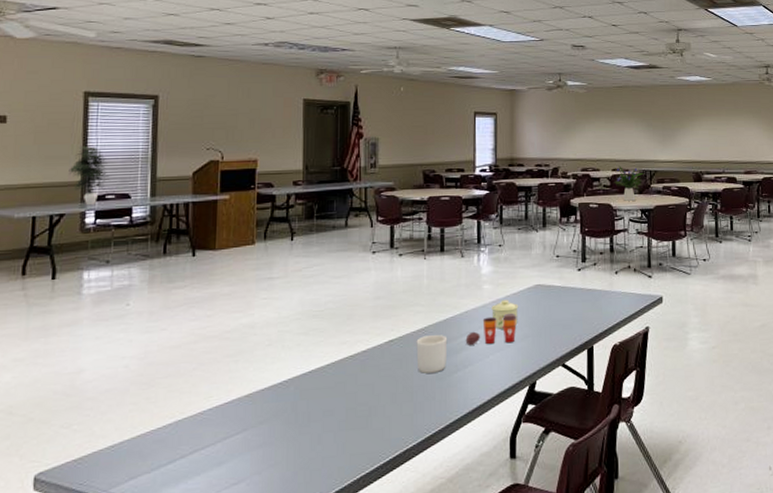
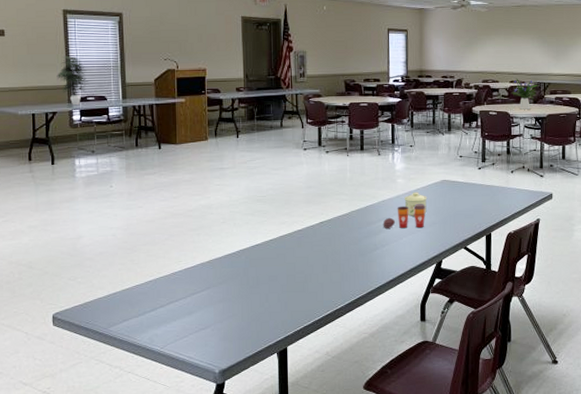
mug: present [416,334,448,373] -> none [342,218,368,250]

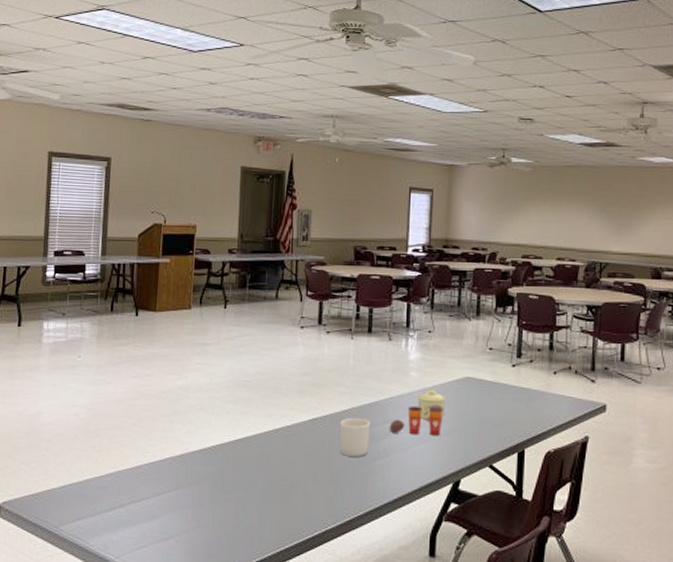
plant: present [56,56,89,106] -> none [34,204,68,260]
mug: none [342,218,368,250] -> present [339,417,371,457]
flower arrangement: present [511,78,539,110] -> none [557,255,593,295]

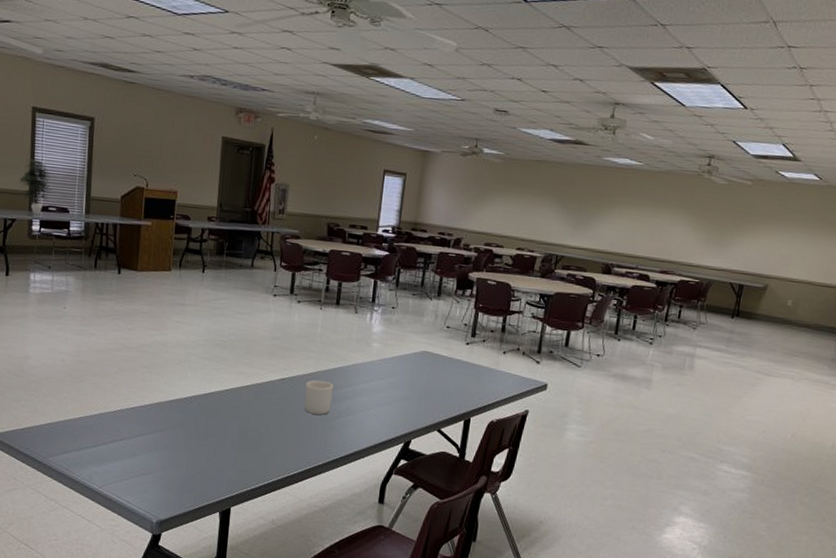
plant: none [34,204,68,260] -> present [19,159,52,215]
beverage cup: present [389,404,443,436] -> none [350,373,401,401]
sugar bowl: present [417,389,446,420] -> none [377,360,404,387]

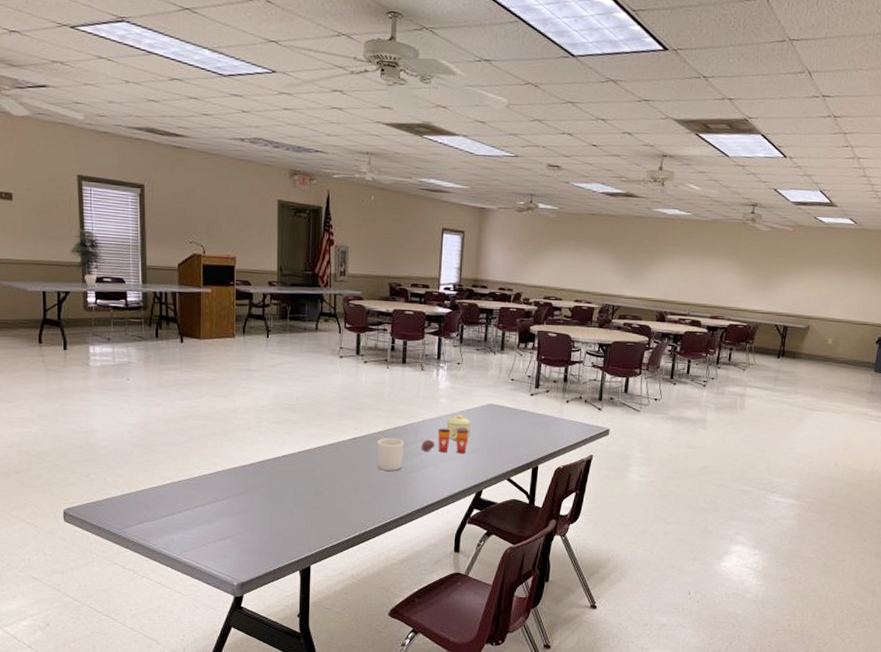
beverage cup: none [350,373,401,401] -> present [421,426,469,454]
sugar bowl: none [377,360,404,387] -> present [446,414,472,441]

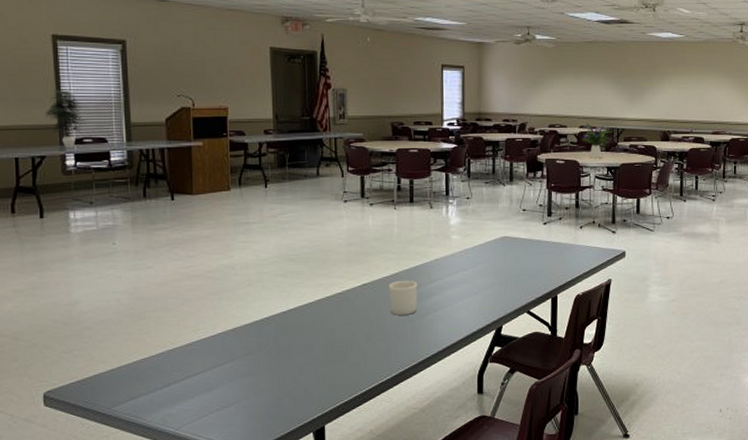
beverage cup: present [421,426,469,454] -> none [435,262,484,291]
sugar bowl: present [446,414,472,441] -> none [460,250,486,277]
flower arrangement: none [574,297,607,334] -> present [580,123,611,158]

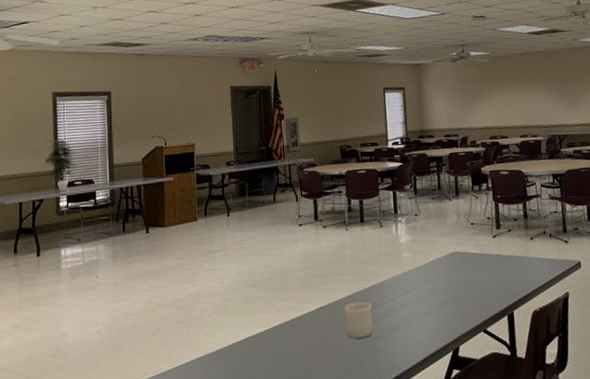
flower arrangement: present [580,123,611,158] -> none [522,132,553,167]

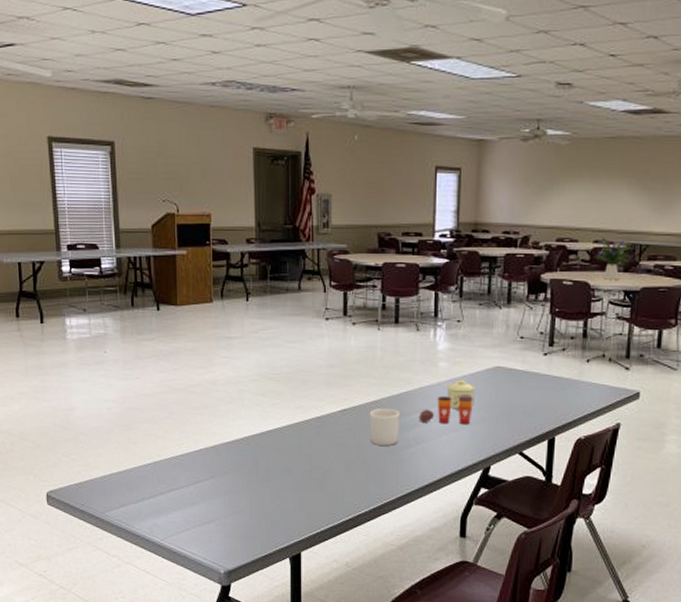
plant: present [44,139,77,191] -> none [43,194,79,254]
beverage cup: none [389,280,437,312] -> present [418,393,473,425]
sugar bowl: none [412,267,438,296] -> present [447,379,476,410]
flower arrangement: none [522,132,553,167] -> present [593,237,633,280]

